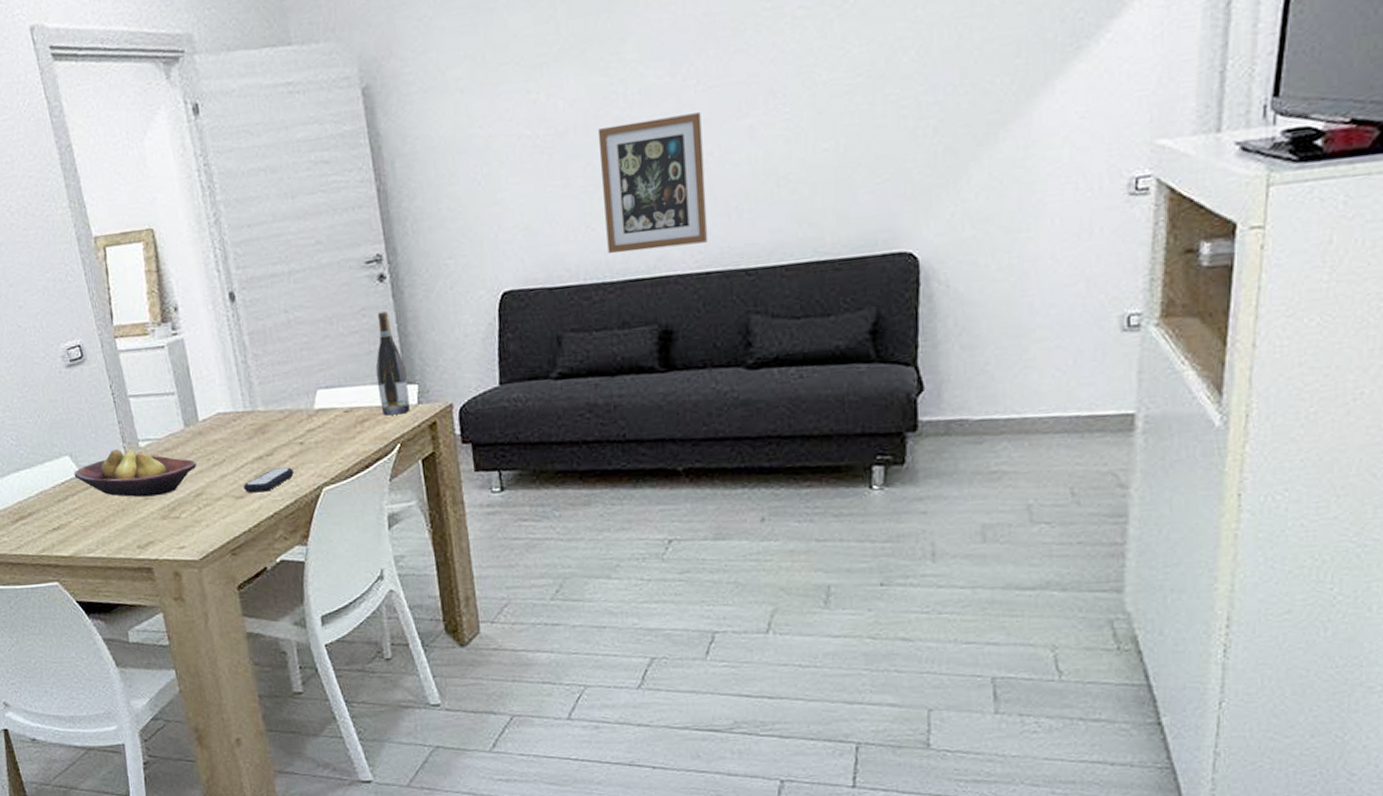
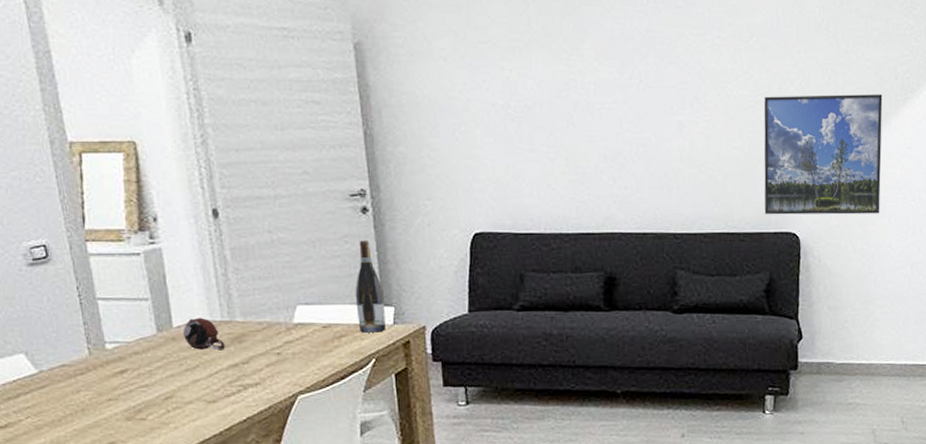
fruit bowl: present [74,449,197,498] -> none [28,349,168,398]
teapot: none [208,409,249,444] -> present [183,317,225,350]
remote control: present [243,467,294,493] -> none [216,375,269,398]
wall art: present [597,112,709,253] -> none [559,106,646,210]
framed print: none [865,48,1042,233] -> present [763,94,883,215]

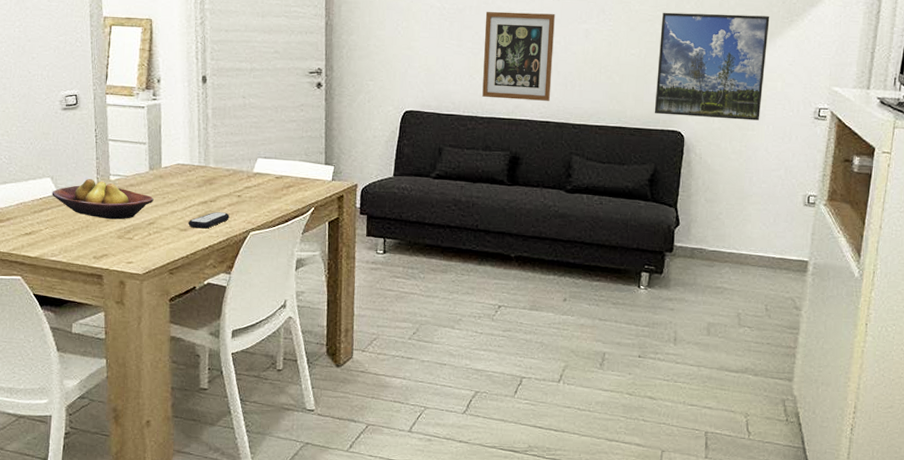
fruit bowl: none [28,349,168,398] -> present [52,178,154,220]
teapot: present [183,317,225,350] -> none [169,161,199,189]
remote control: none [216,375,269,398] -> present [188,212,229,229]
wine bottle: present [355,240,386,333] -> none [304,110,327,186]
wall art: none [559,106,646,210] -> present [482,11,555,101]

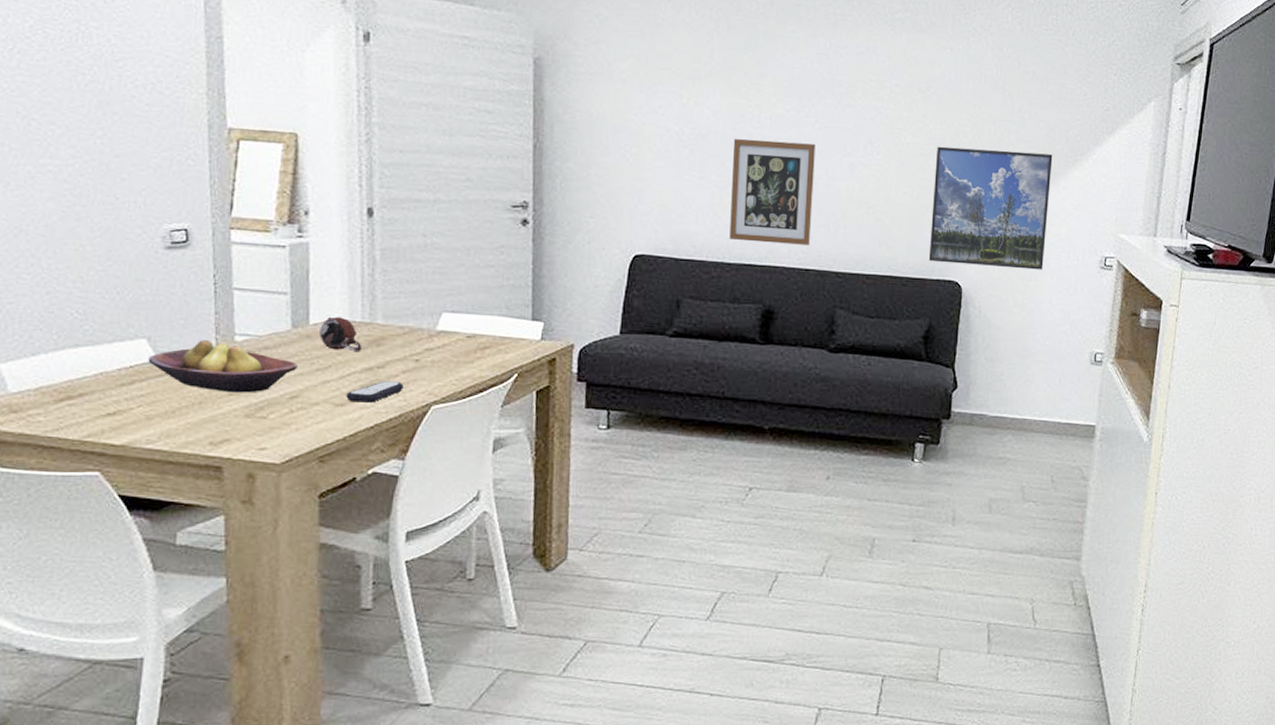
teapot: none [169,161,199,189] -> present [319,316,361,352]

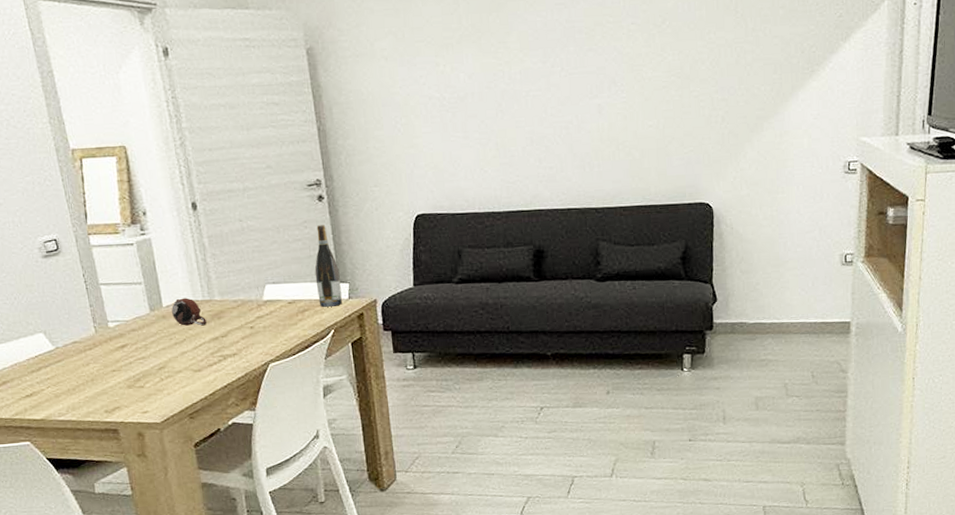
fruit bowl: present [148,339,298,393] -> none [47,328,160,370]
remote control: present [346,381,404,403] -> none [201,346,245,367]
wine bottle: none [504,252,535,347] -> present [314,225,342,307]
wall art: present [729,138,816,245] -> none [489,92,570,191]
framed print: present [928,146,1053,270] -> none [677,69,790,188]

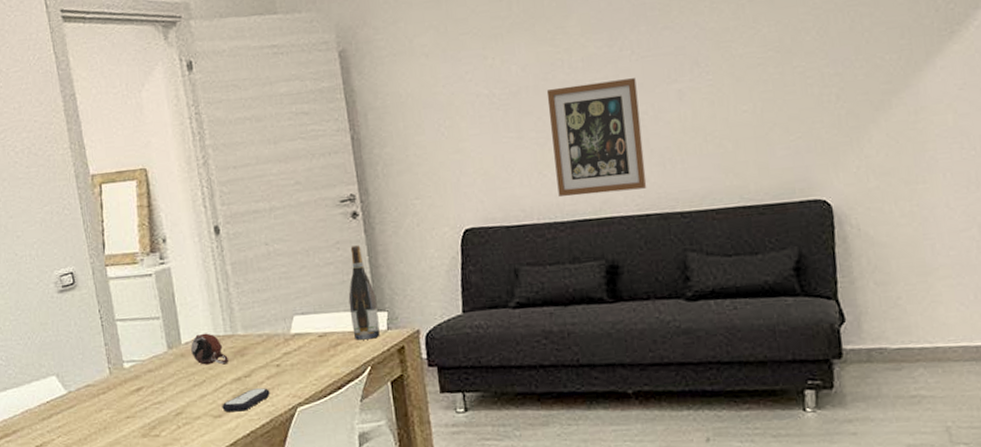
remote control: none [201,346,245,367] -> present [222,388,270,413]
wall art: none [489,92,570,191] -> present [546,78,647,196]

